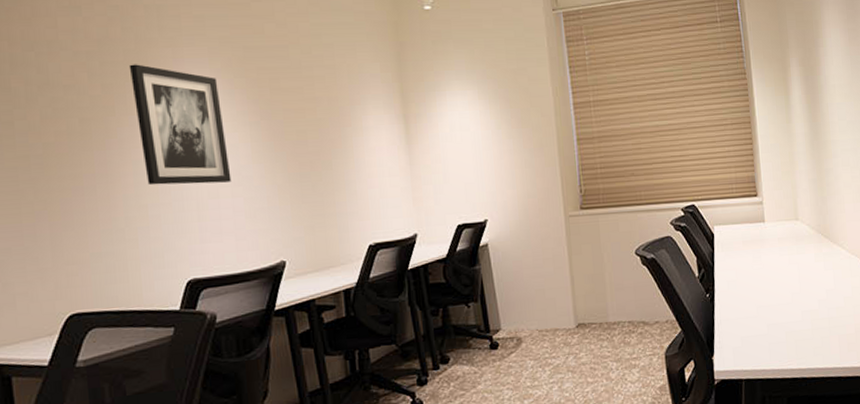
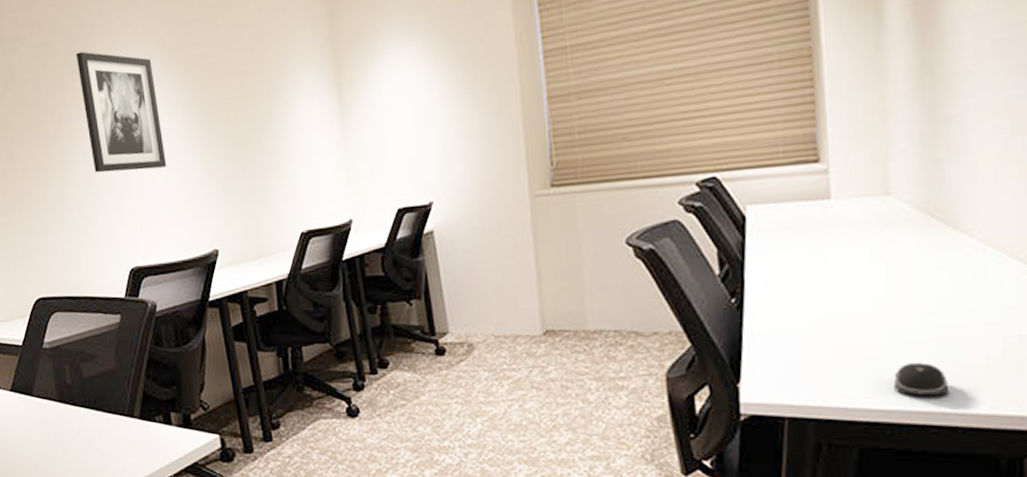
computer mouse: none [805,334,836,357] -> present [894,363,950,395]

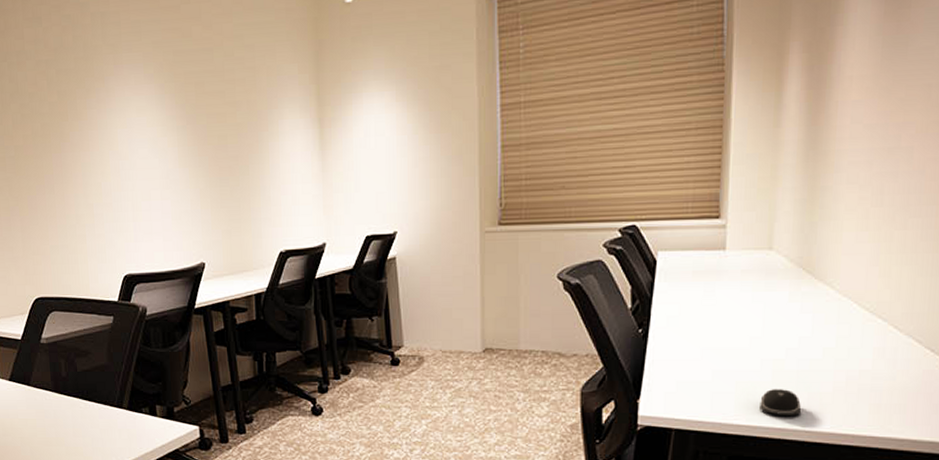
wall art: present [75,51,167,173] -> none [78,71,161,186]

